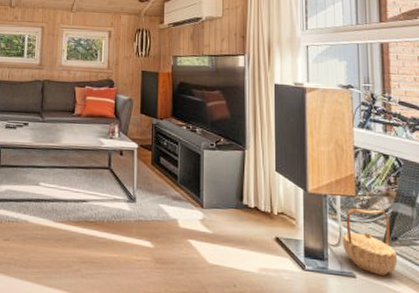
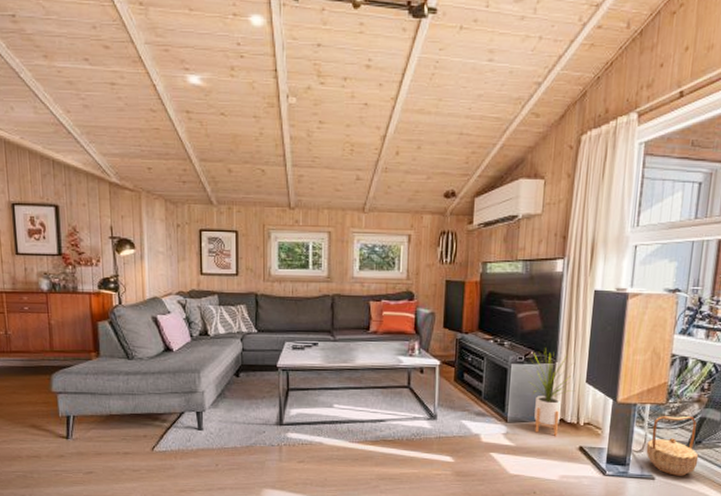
house plant: none [216,137,266,225] -> present [524,349,576,436]

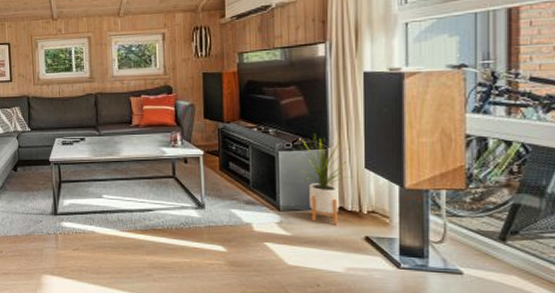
basket: present [646,415,699,476] -> none [447,202,517,271]

